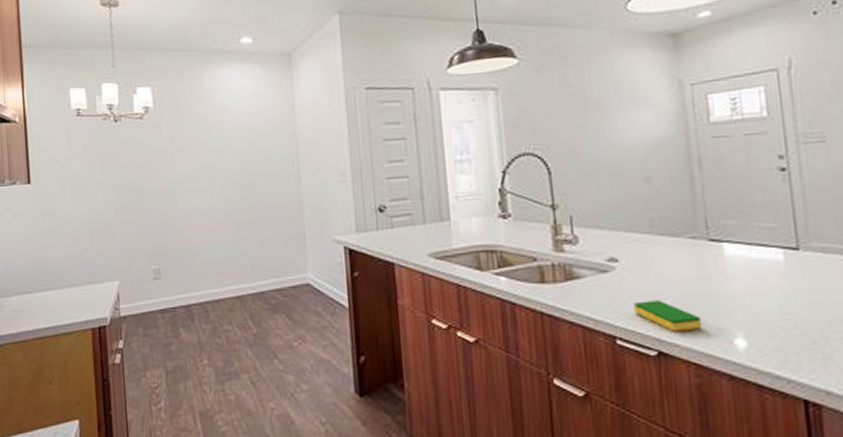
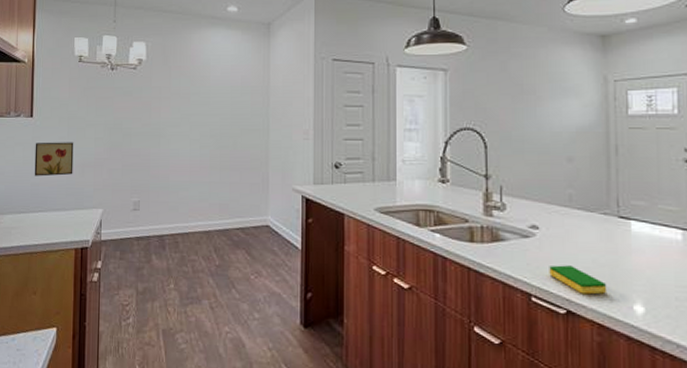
wall art: none [36,208,82,250] -> present [34,142,74,177]

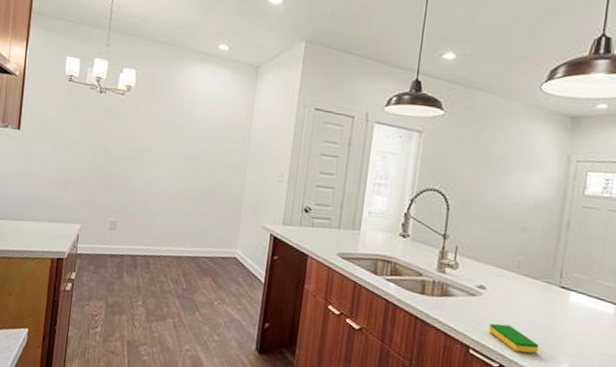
wall art: present [34,142,74,177] -> none [17,154,58,189]

